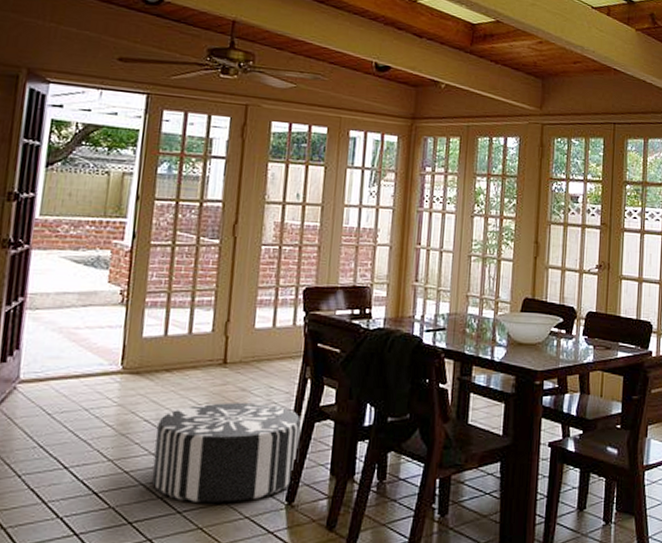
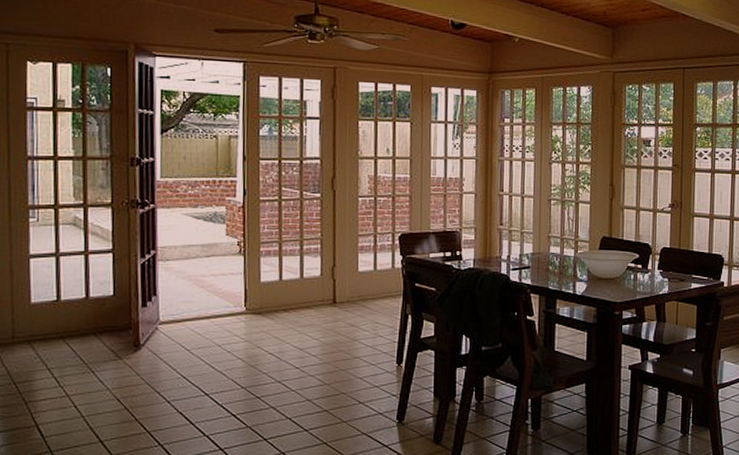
pouf: present [151,403,301,504] -> none [280,337,406,423]

